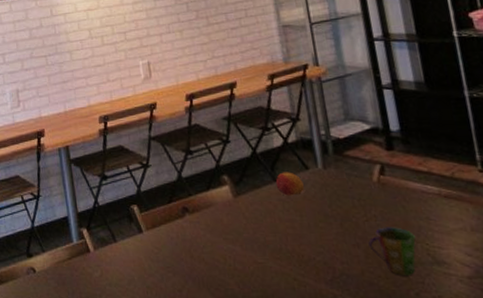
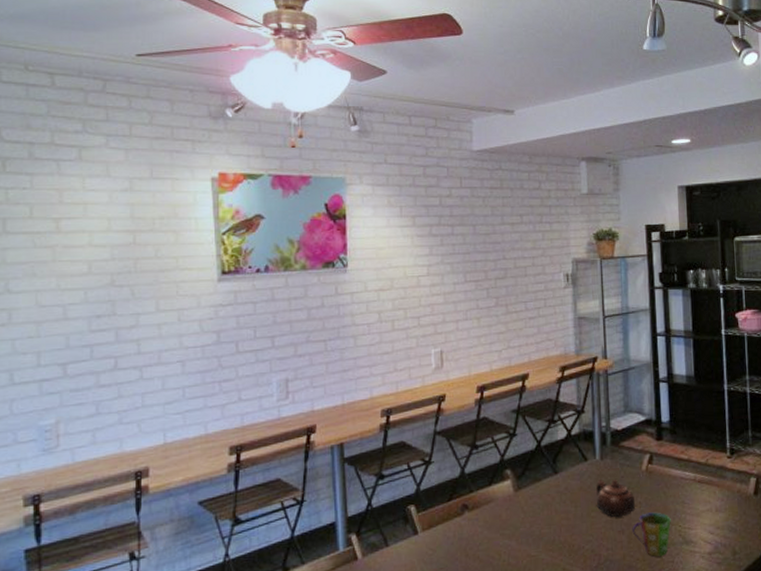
fruit: present [275,172,305,196] -> none [556,464,582,488]
teapot: none [322,189,370,230] -> present [596,480,636,518]

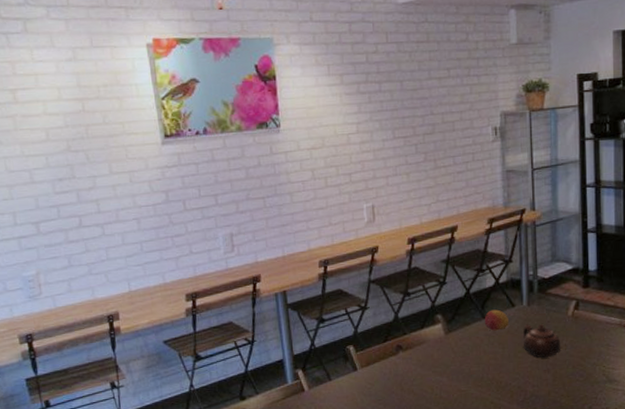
fruit: none [556,464,582,488] -> present [484,309,510,331]
cup: present [632,512,671,557] -> none [557,353,595,393]

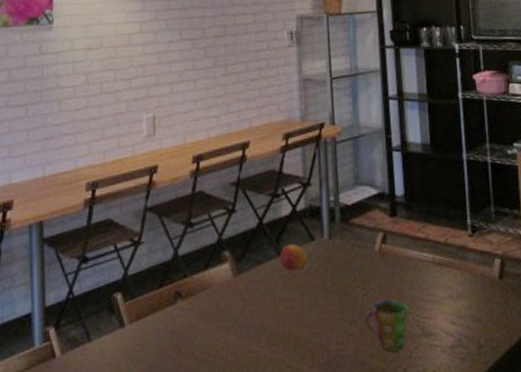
teapot: present [523,324,561,358] -> none [325,262,369,306]
cup: none [557,353,595,393] -> present [365,299,408,351]

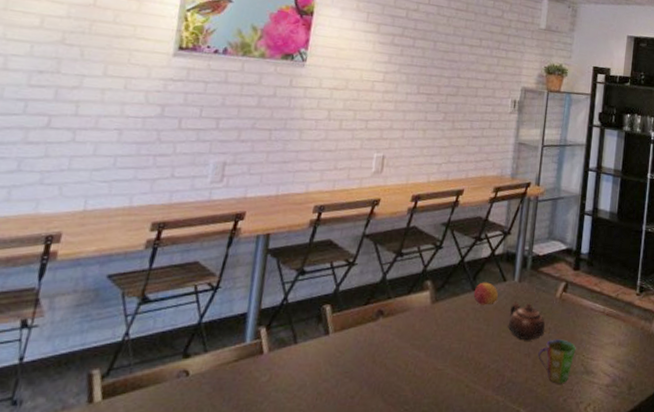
teapot: none [325,262,369,306] -> present [508,301,546,341]

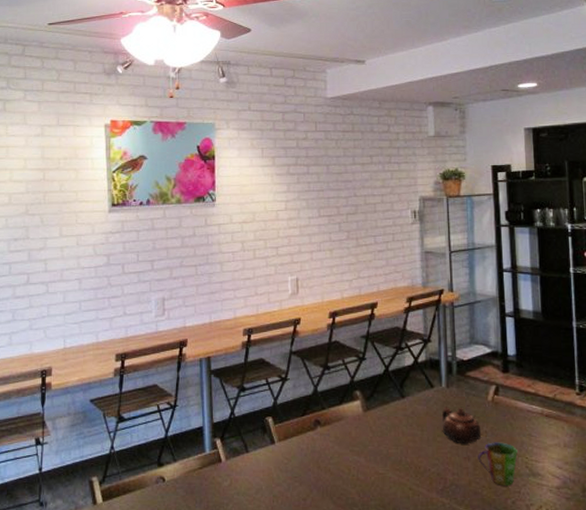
fruit: present [473,282,499,305] -> none [403,389,428,412]

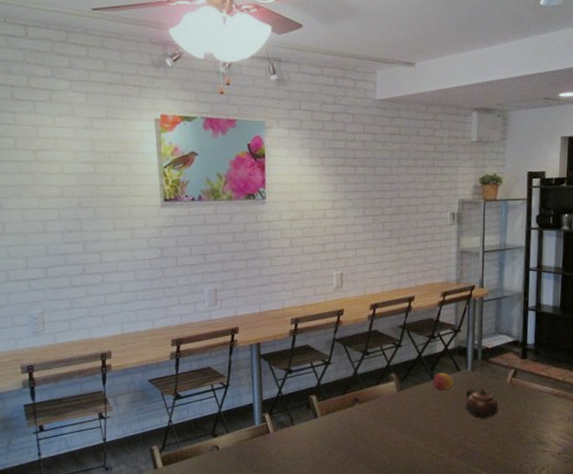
fruit: none [403,389,428,412] -> present [432,372,455,391]
cup: present [478,442,518,485] -> none [494,417,528,452]

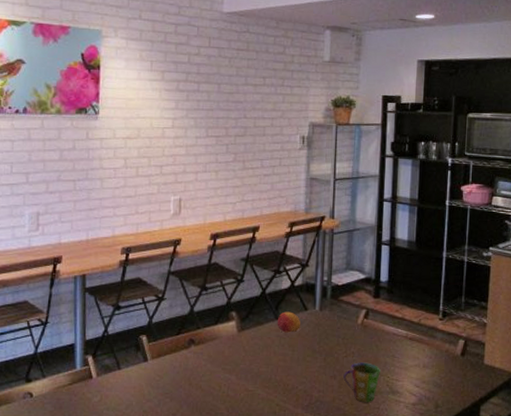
teapot: present [466,387,499,419] -> none [313,329,349,364]
cup: none [494,417,528,452] -> present [343,362,380,402]

